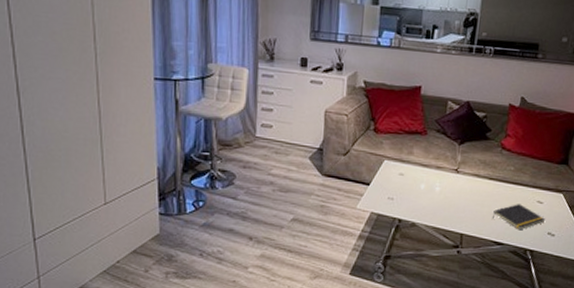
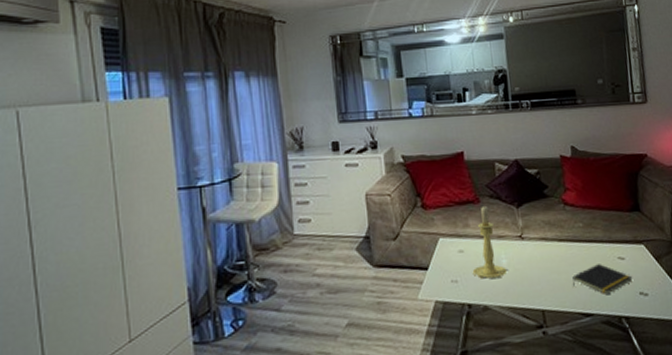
candle holder: none [408,138,439,202] -> present [472,205,508,279]

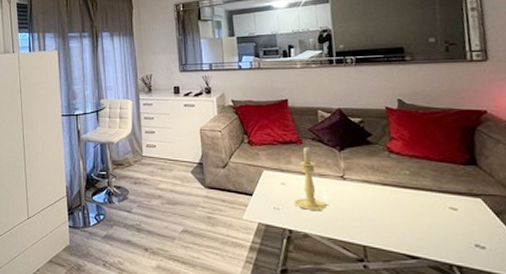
notepad: present [572,264,633,295] -> none [396,211,467,242]

